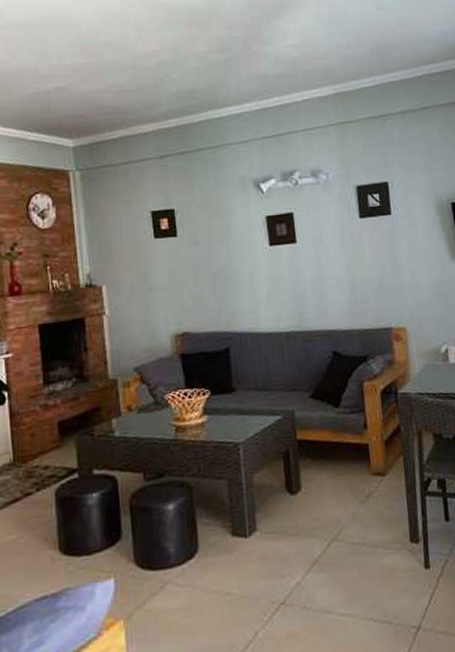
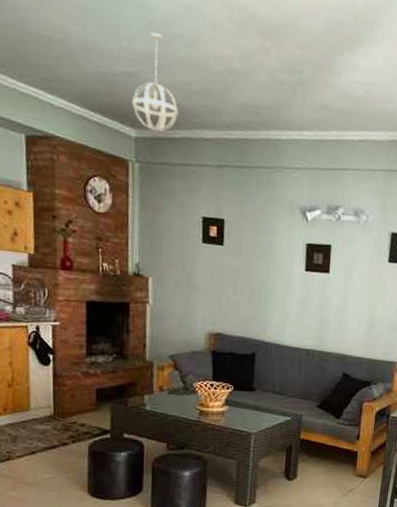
pendant light: none [66,46,114,137] -> present [131,32,179,132]

